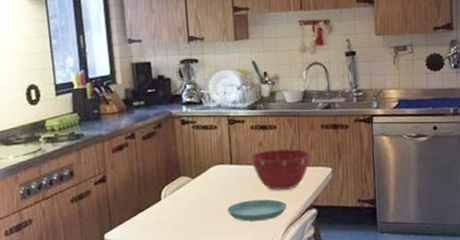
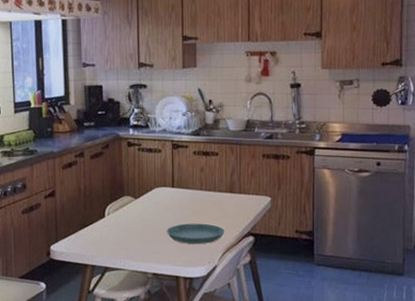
mixing bowl: present [250,148,311,190] -> none [191,175,251,215]

